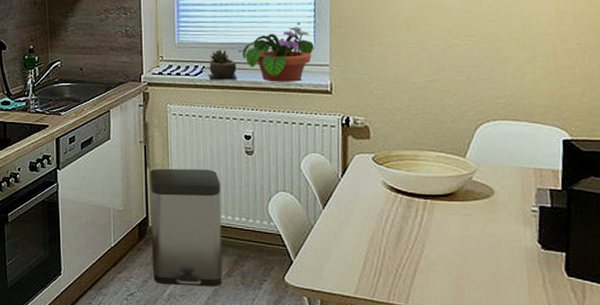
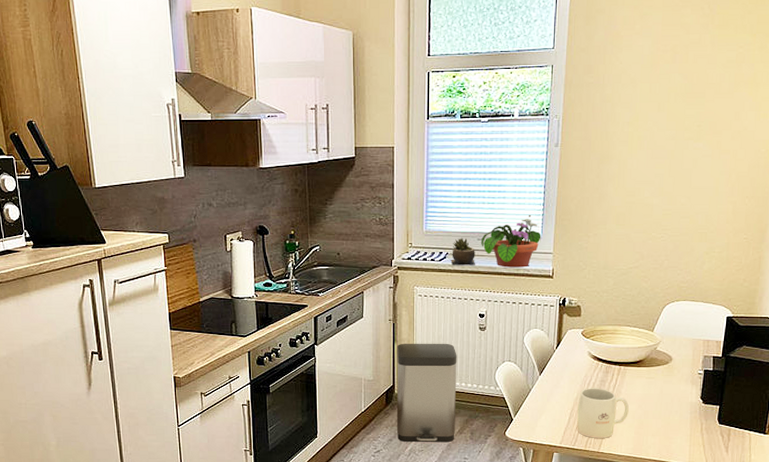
mug: none [374,225,442,290] -> present [577,388,629,439]

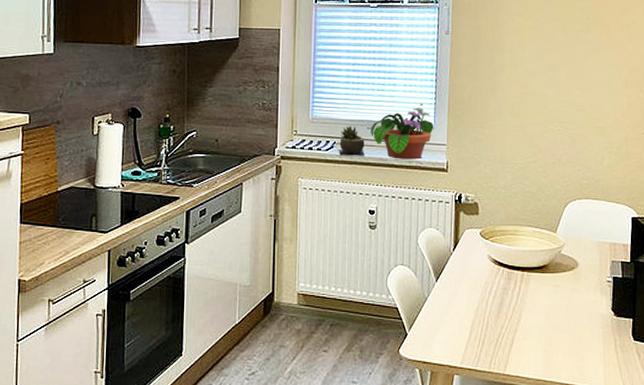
pedal bin: present [396,343,457,442] -> none [275,242,345,361]
mug: present [577,388,629,439] -> none [479,297,535,359]

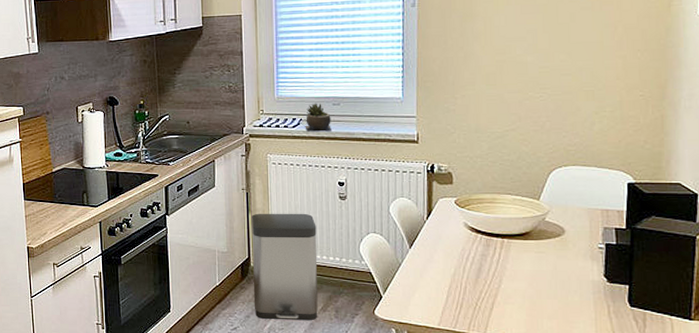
pedal bin: none [275,242,345,361] -> present [251,213,318,320]
potted flower: present [371,103,434,160] -> none [337,77,402,133]

